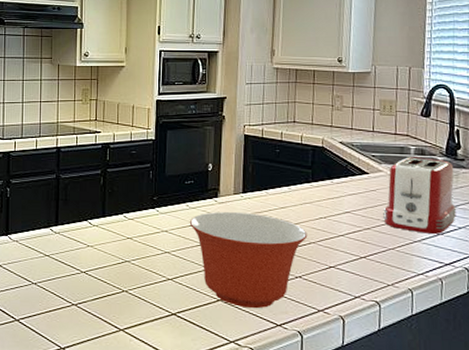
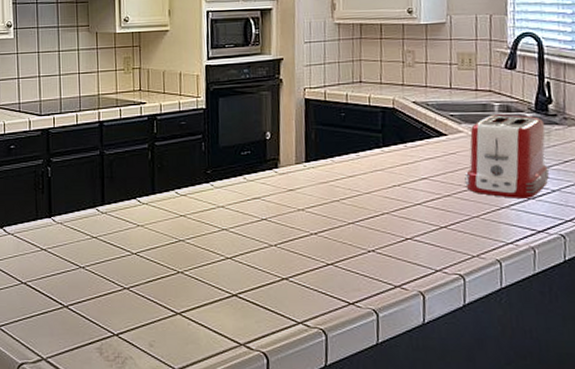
mixing bowl: present [189,212,308,309] -> none [247,183,380,287]

